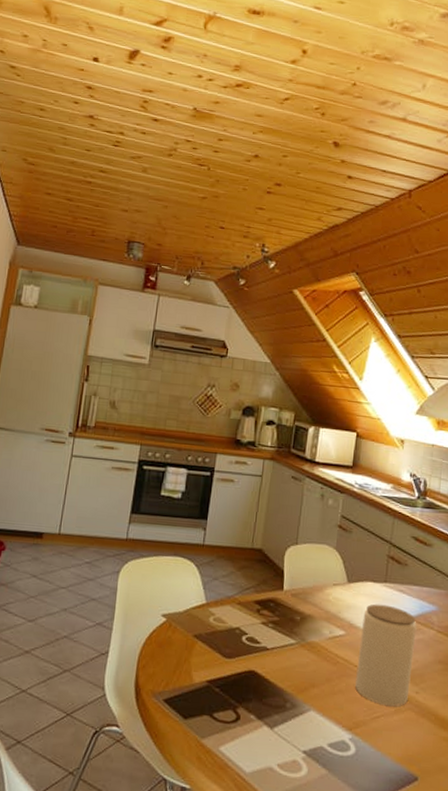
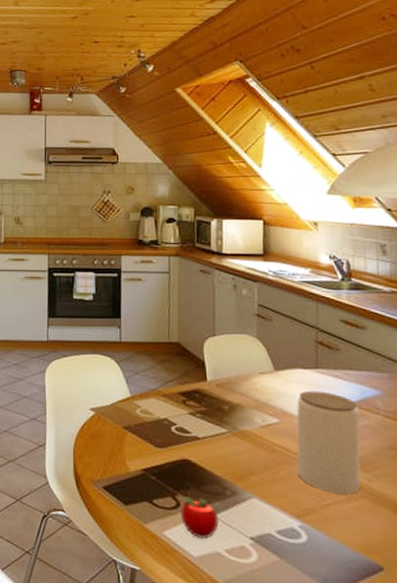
apple: none [238,709,275,753] -> present [178,496,219,539]

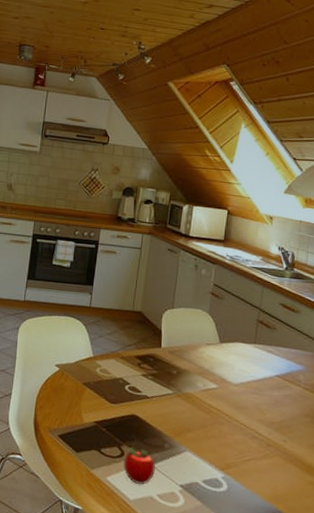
jar: present [297,390,361,494] -> none [227,362,285,452]

